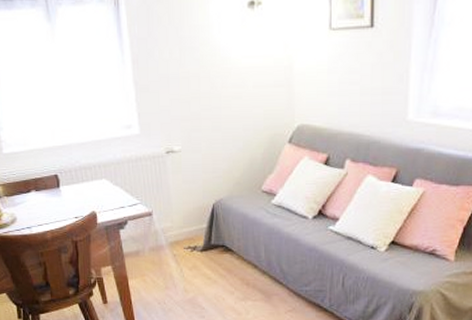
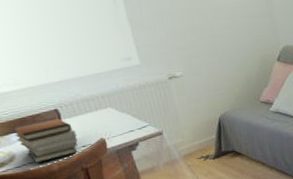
book stack: none [16,183,72,228] -> present [11,117,78,163]

